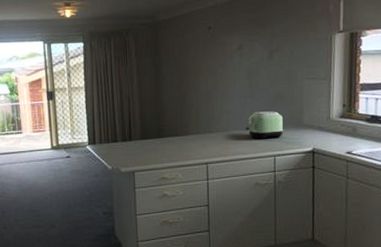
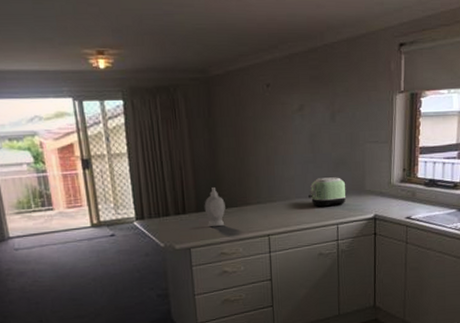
soap bottle: none [148,118,167,154] -> present [204,187,225,227]

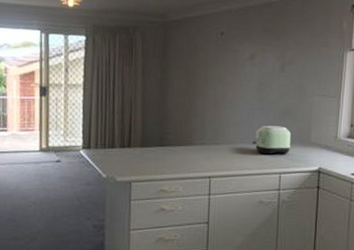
soap bottle: present [204,187,225,227] -> none [149,125,170,164]

